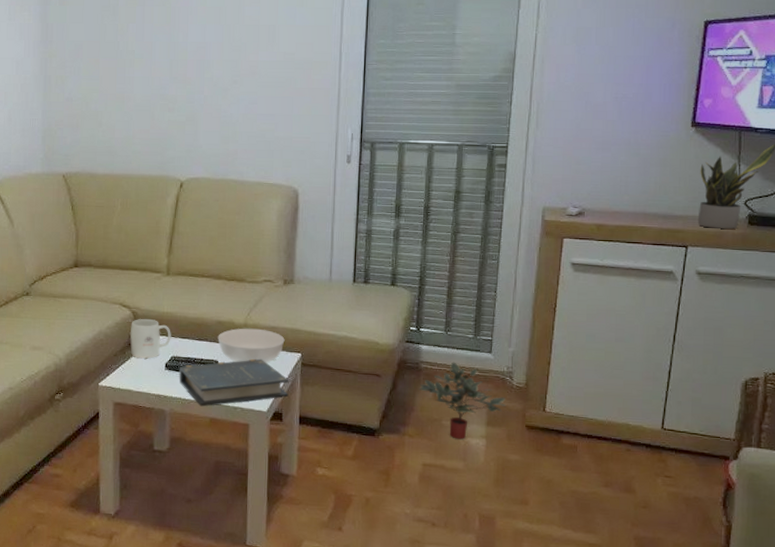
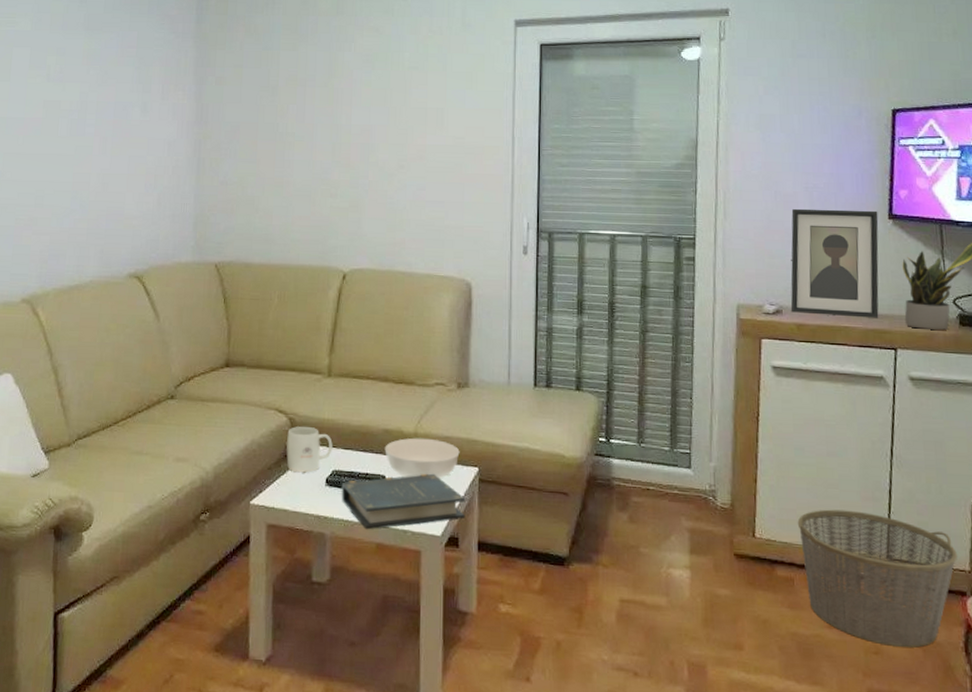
potted plant: present [419,362,506,440] -> none [612,478,710,570]
basket: none [584,387,724,503] -> present [797,509,957,648]
picture frame: none [592,117,682,219] -> present [790,208,879,318]

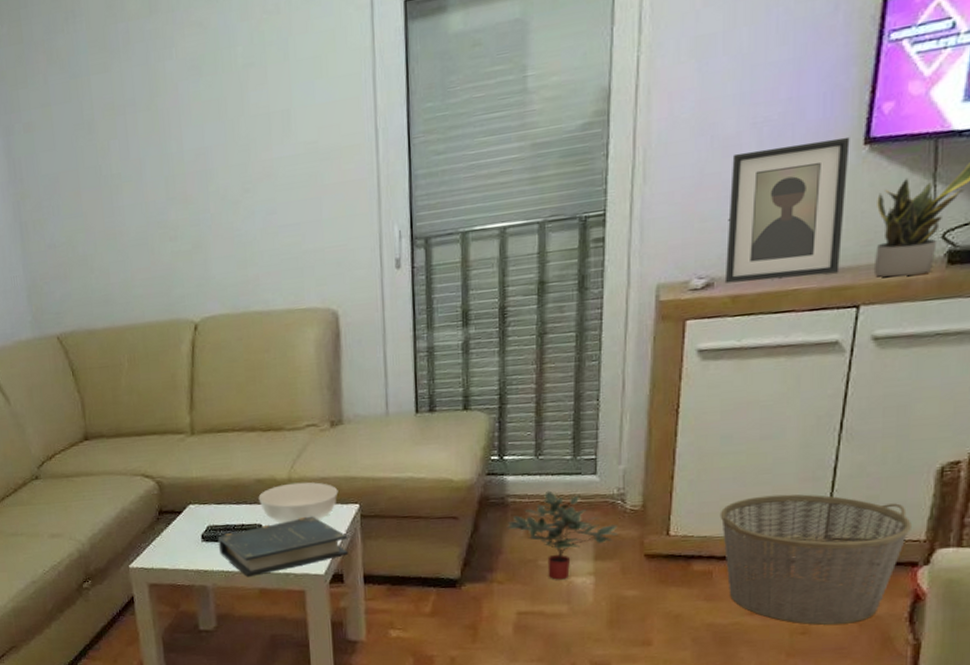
mug: present [286,426,333,473] -> none [156,487,205,533]
potted plant: none [612,478,710,570] -> present [507,490,618,580]

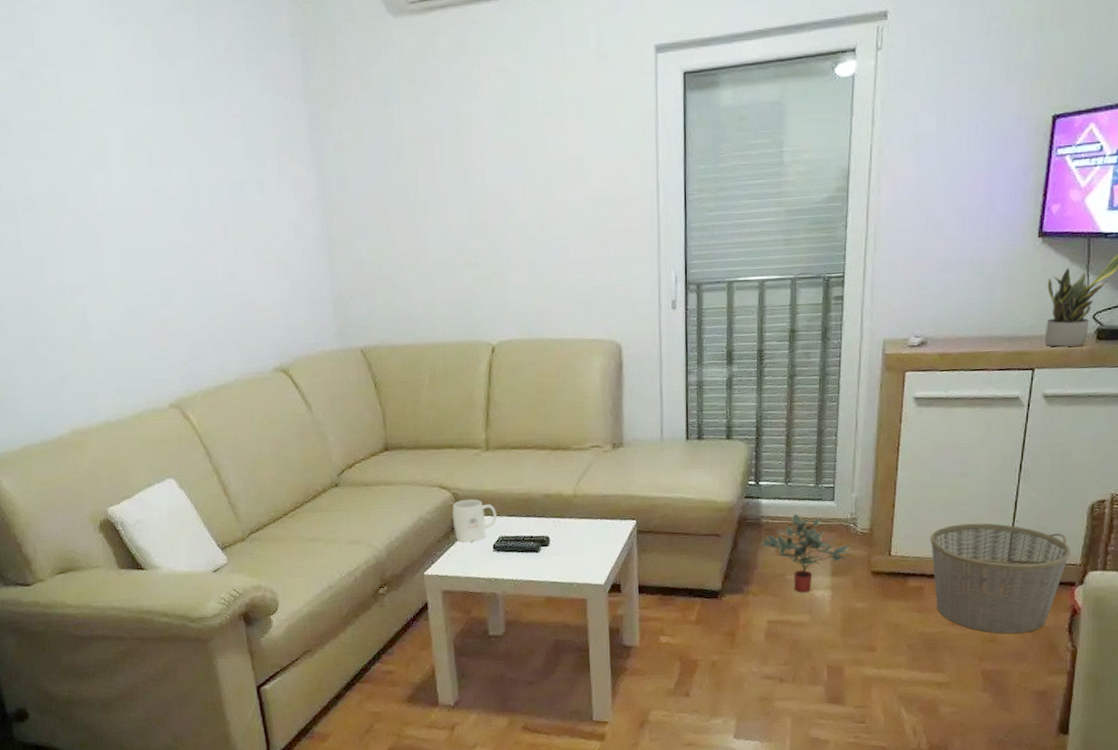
mug: none [156,487,205,533] -> present [452,499,497,542]
book: present [217,516,349,578] -> none [508,530,626,586]
bowl: present [258,482,338,525] -> none [546,498,618,537]
picture frame: present [724,136,850,284] -> none [935,229,1028,343]

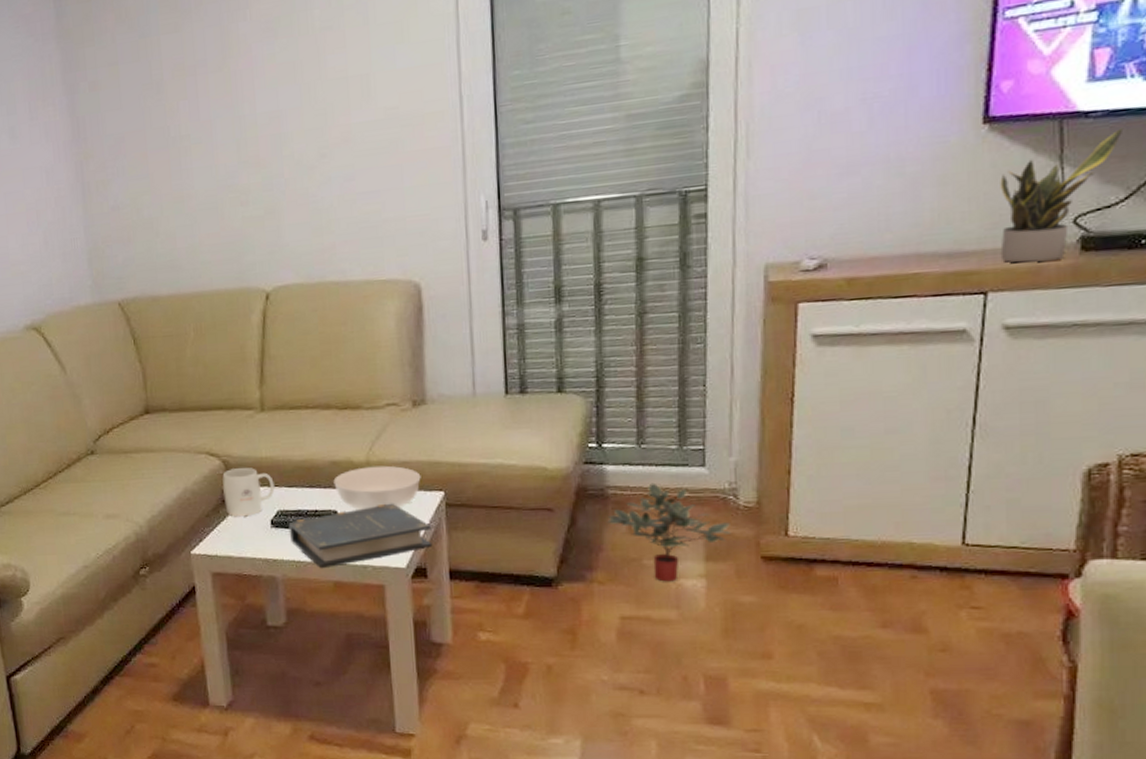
book: none [508,530,626,586] -> present [288,503,433,569]
bowl: none [546,498,618,537] -> present [333,465,421,511]
basket: present [930,523,1071,634] -> none [843,494,1058,641]

